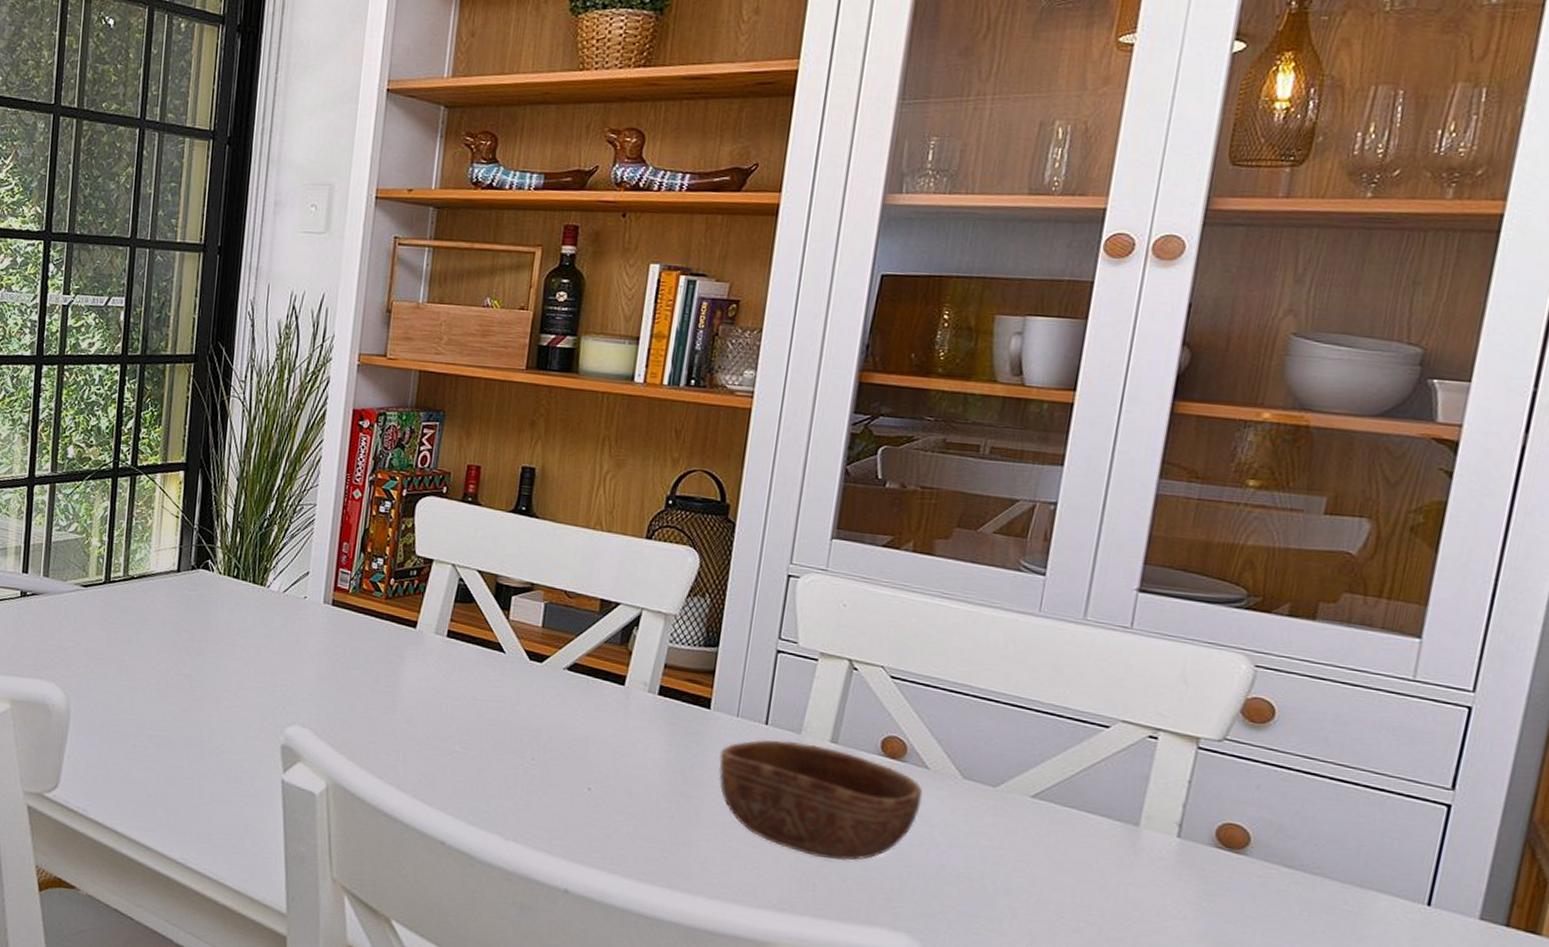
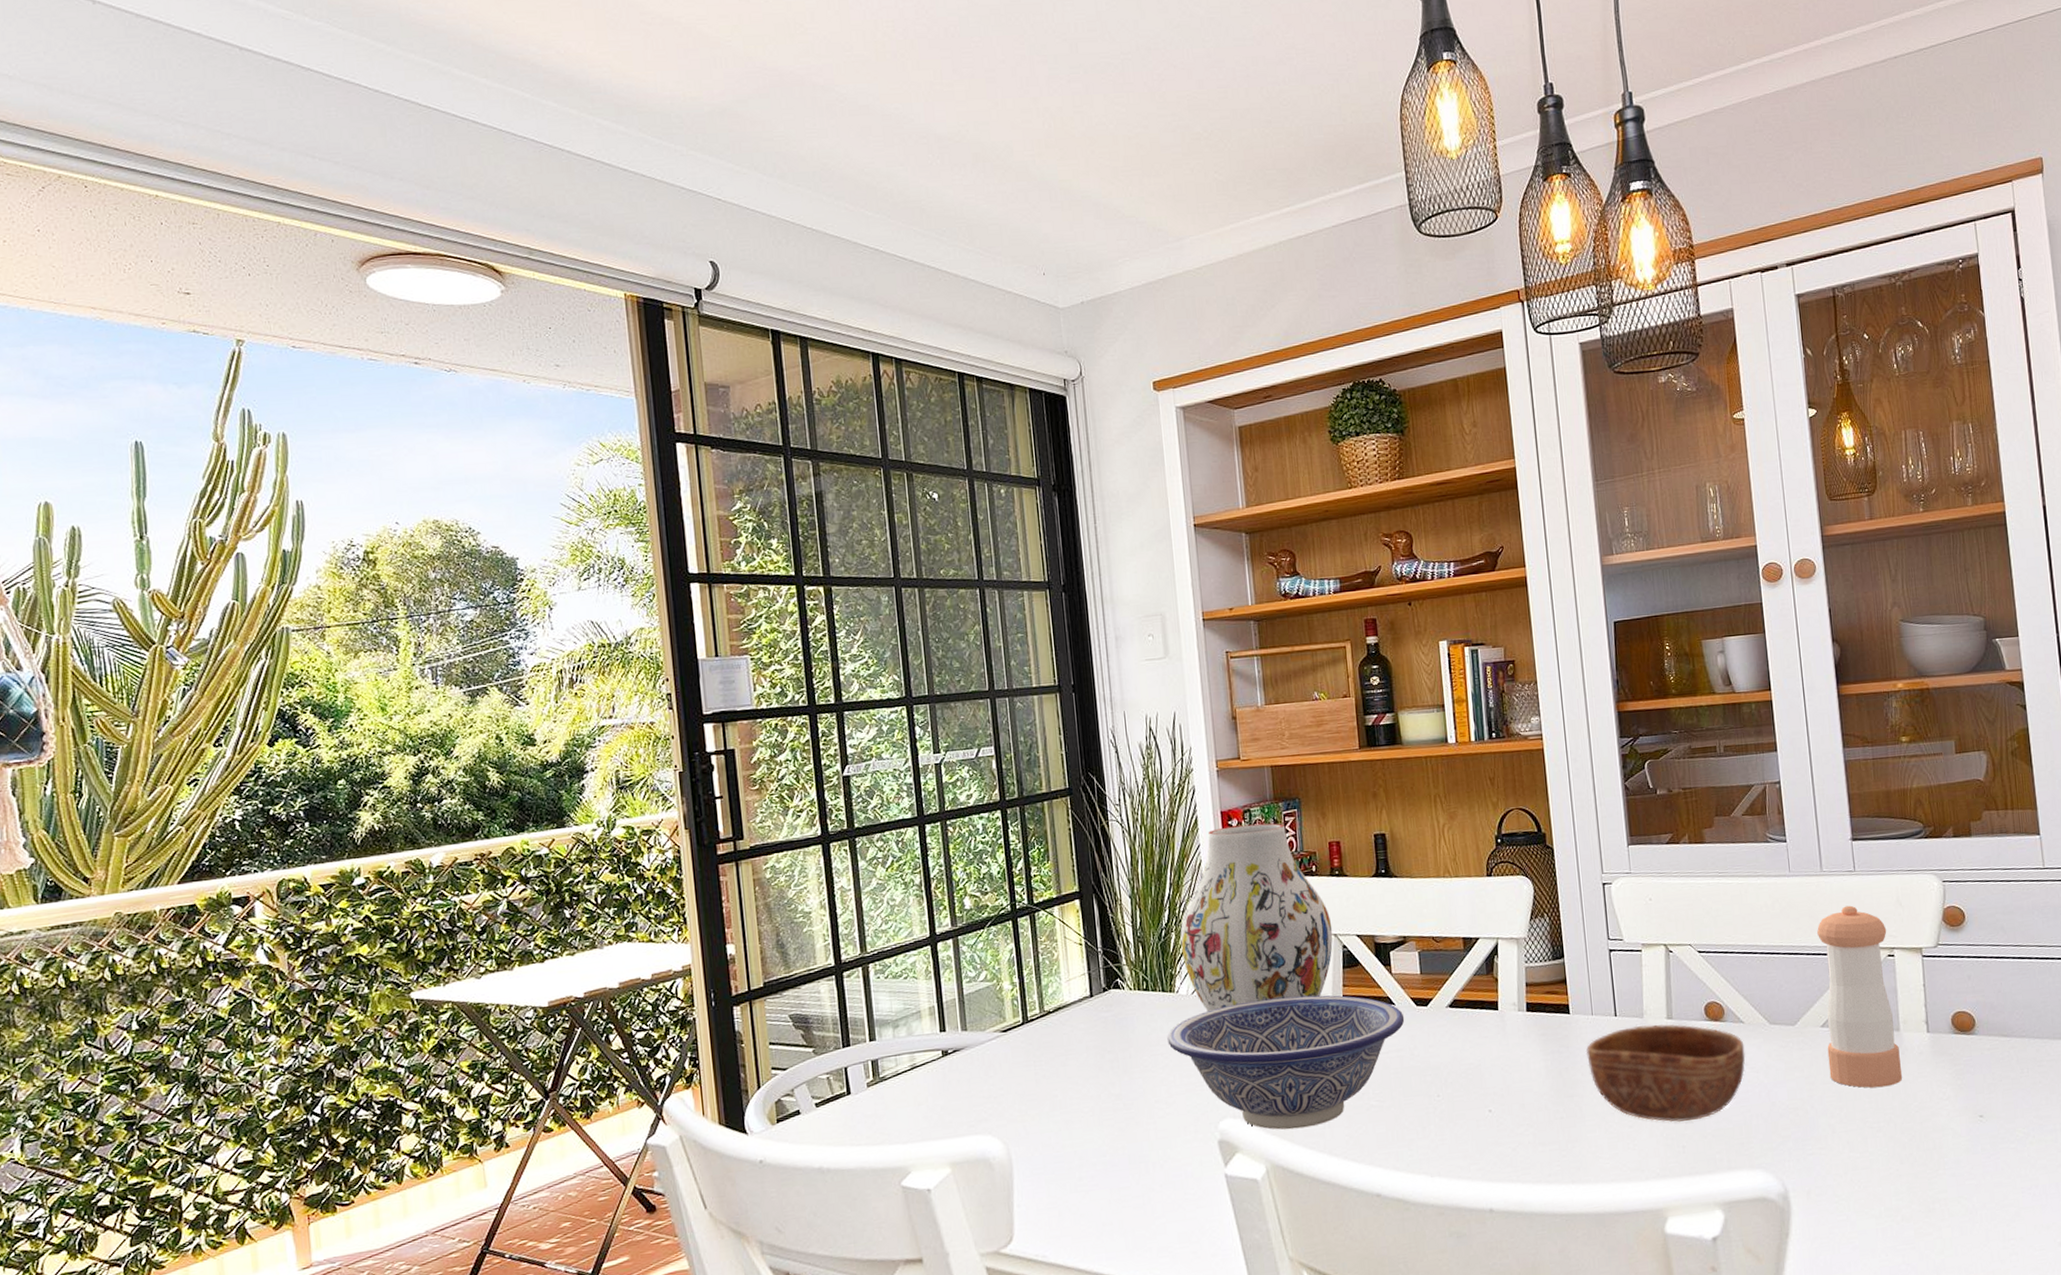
decorative bowl: none [248,612,513,756] -> present [1167,995,1405,1130]
vase: none [281,426,452,626] -> present [1180,823,1333,1012]
pepper shaker: none [1026,666,1156,886] -> present [1817,905,1902,1088]

